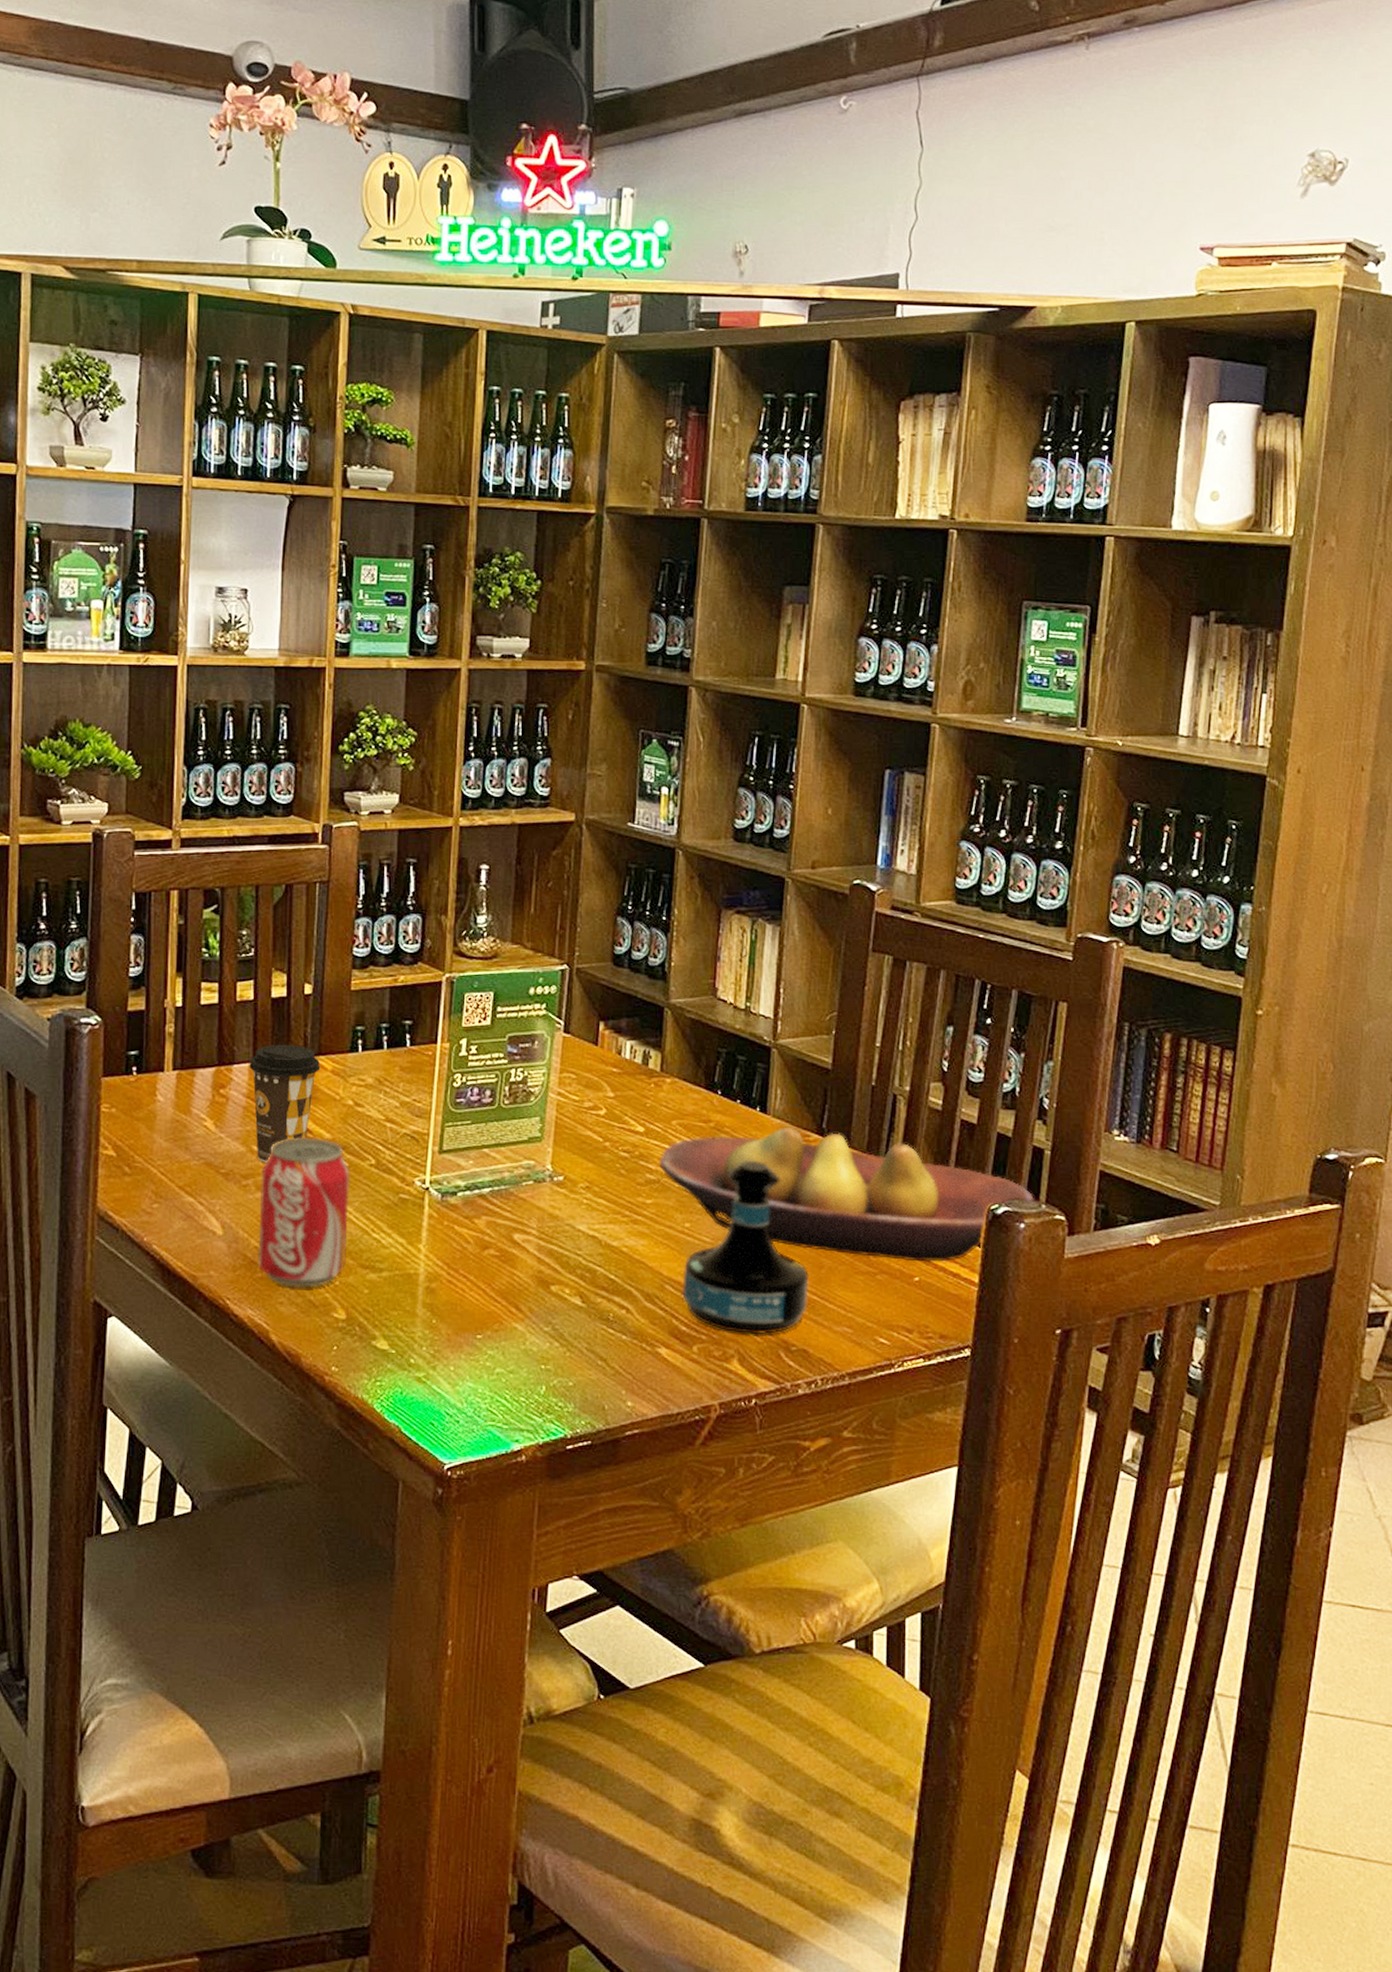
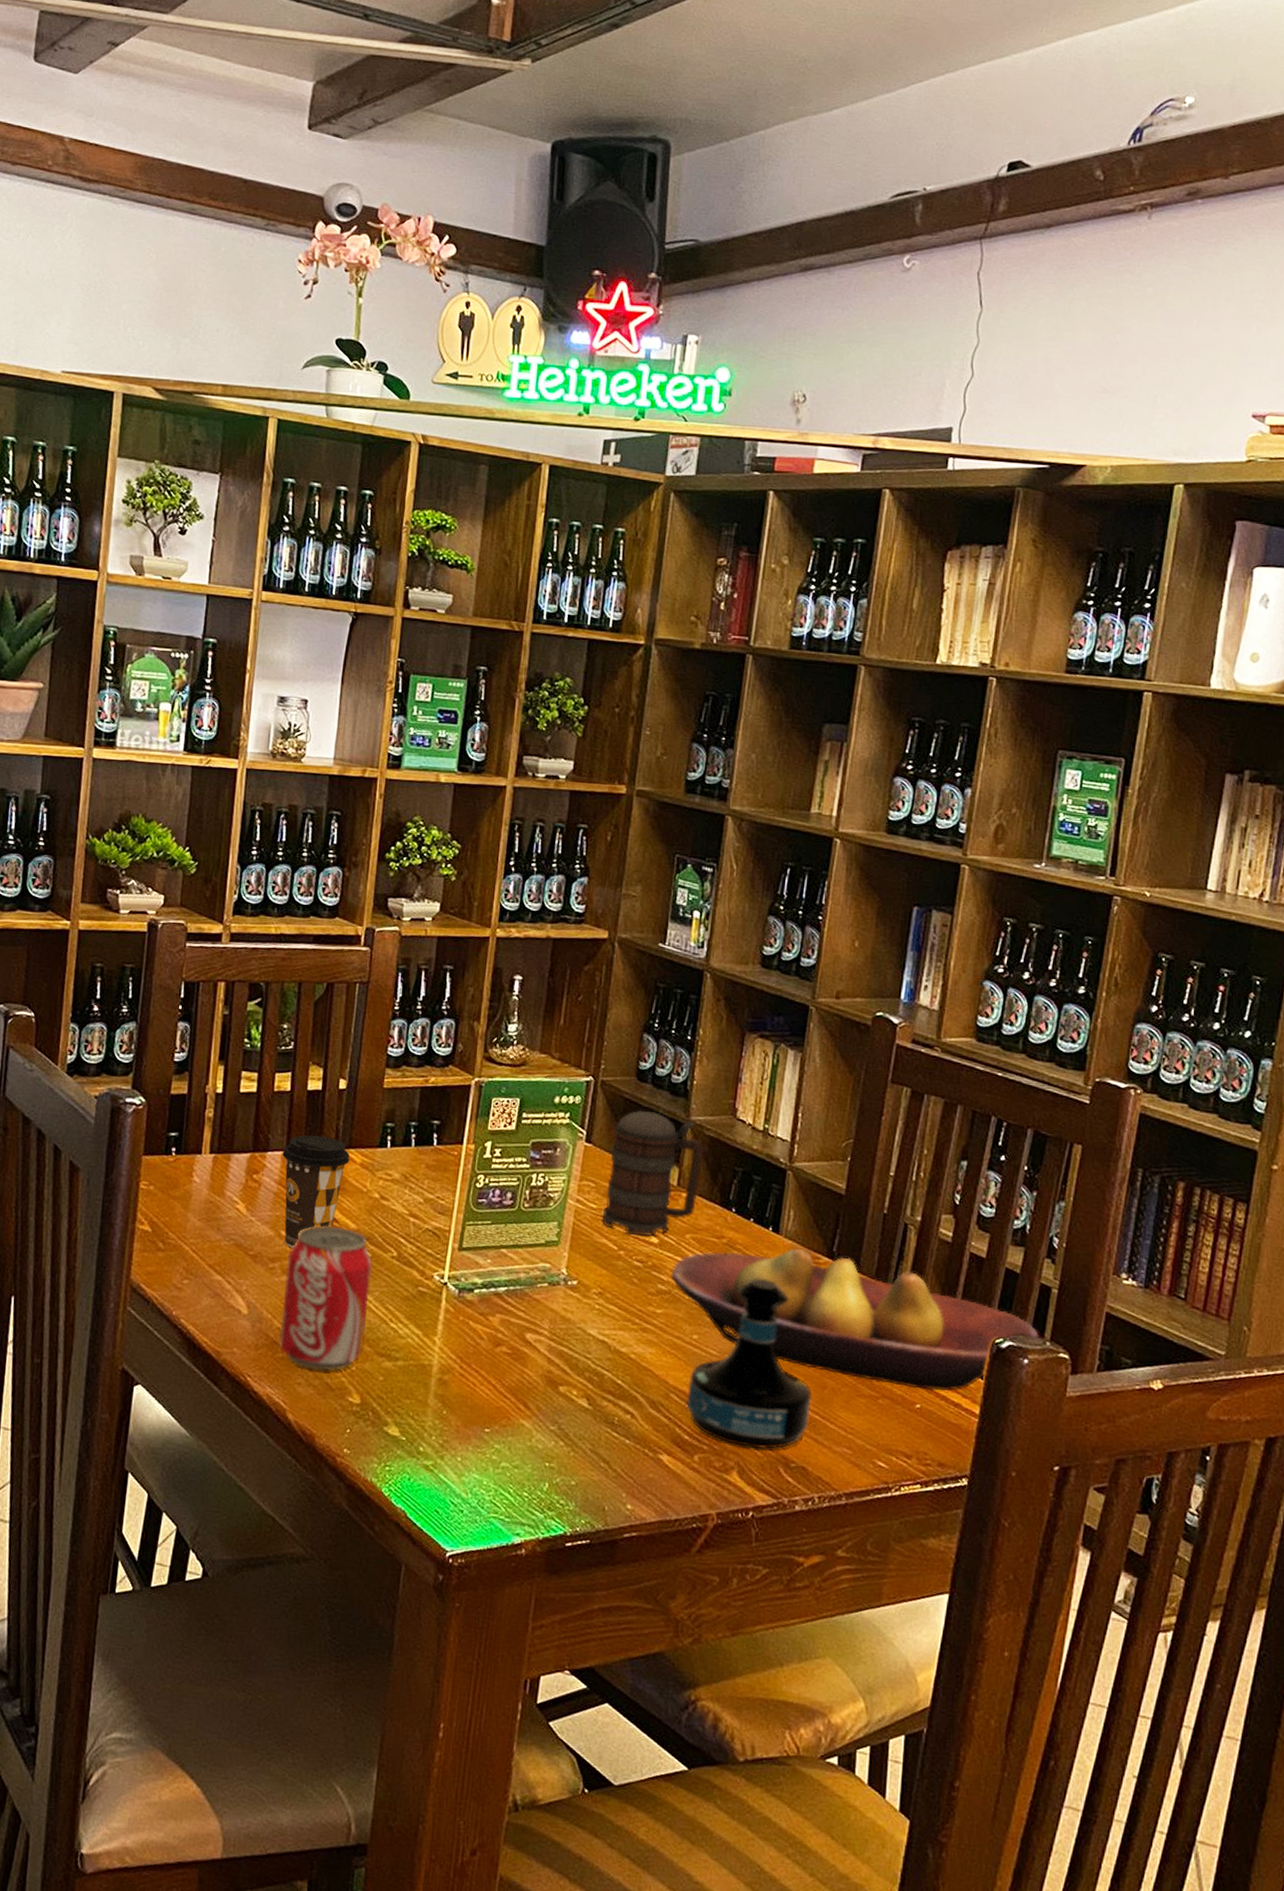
beer mug: none [585,996,687,1126] -> present [602,1110,705,1236]

